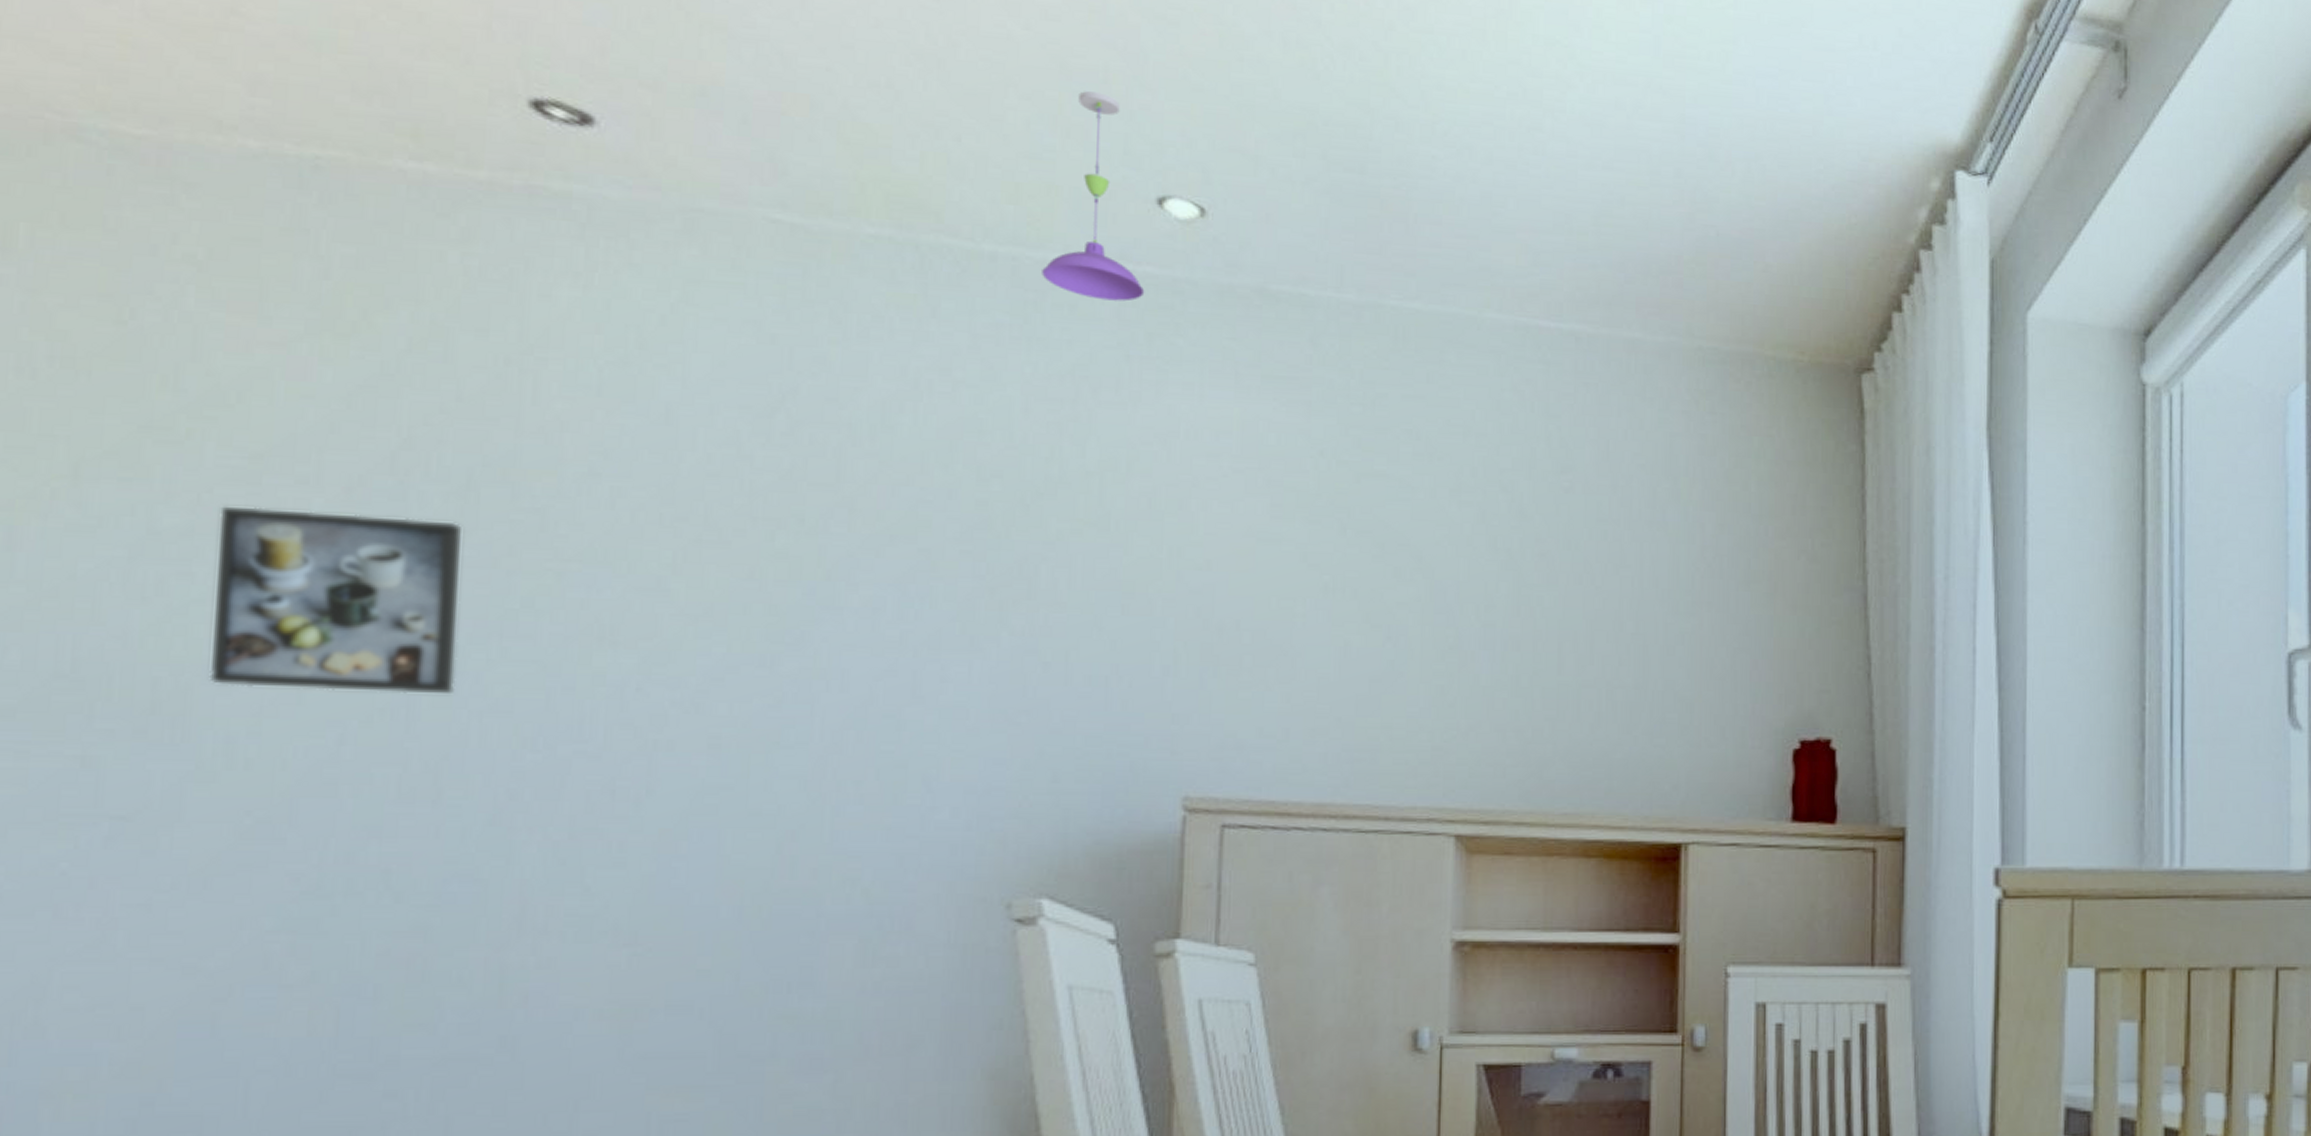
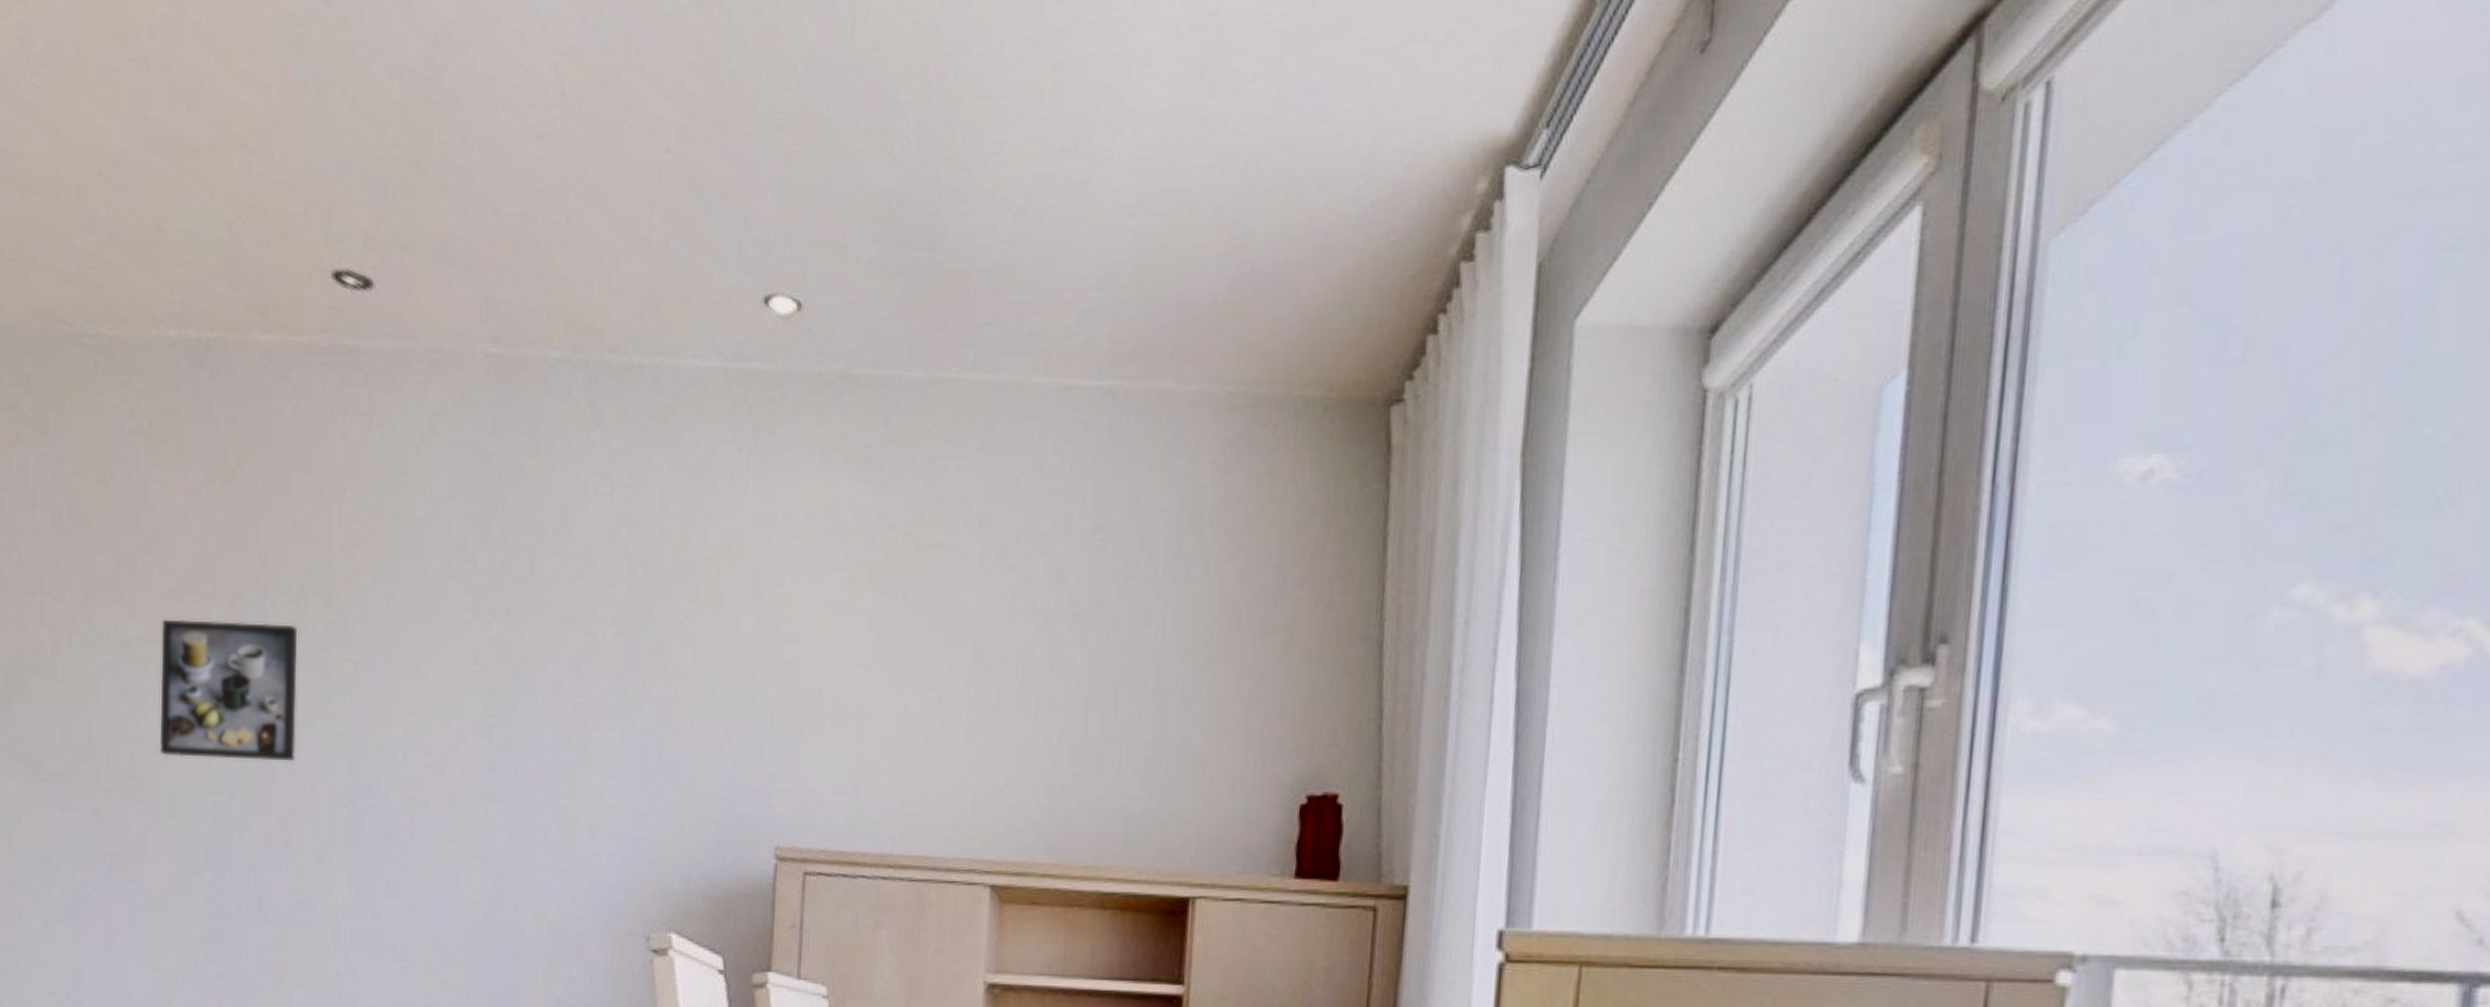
pendant light: present [1042,91,1145,302] -> none [676,203,754,398]

